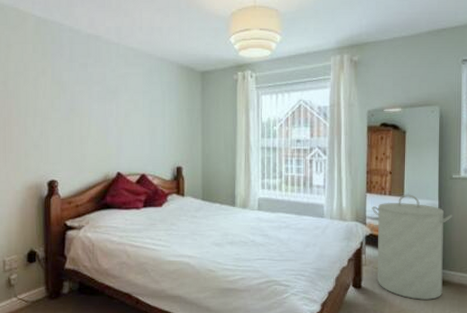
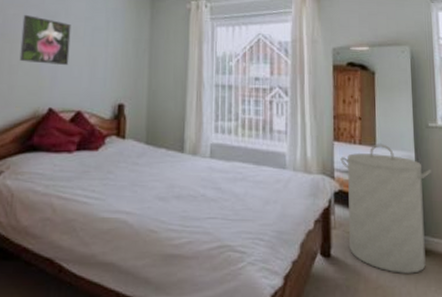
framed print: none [88,91,132,134] -> present [19,15,71,65]

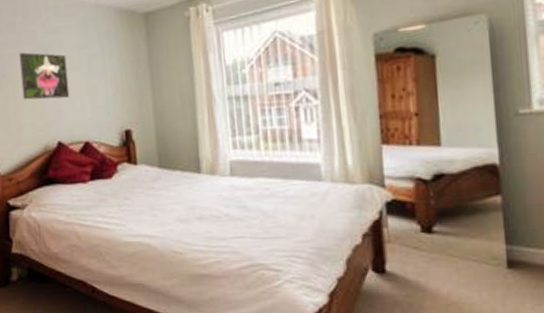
laundry hamper: present [340,144,432,274] -> none [392,141,526,289]

